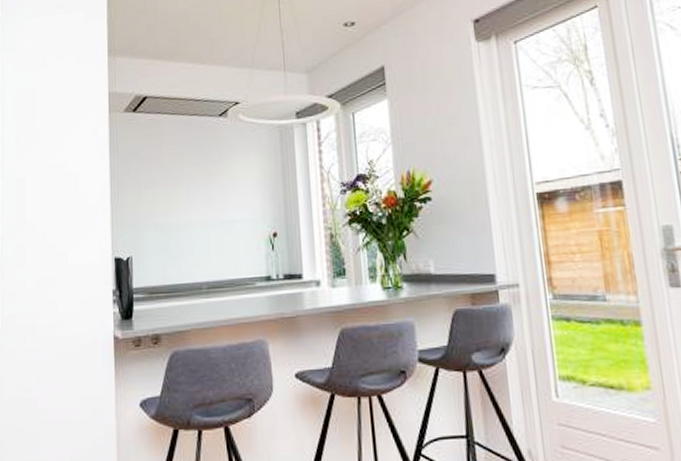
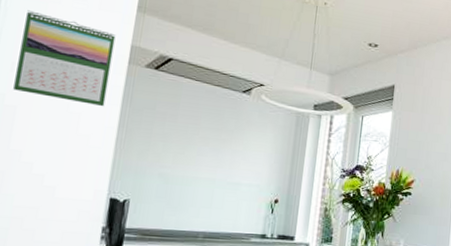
calendar: none [20,81,95,164] -> present [13,10,116,107]

